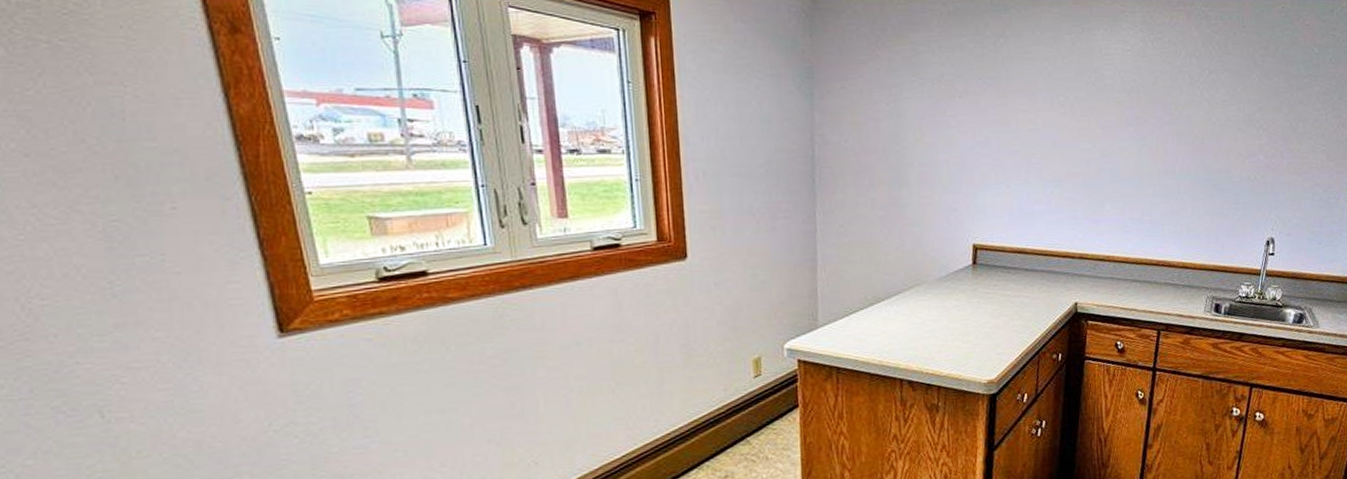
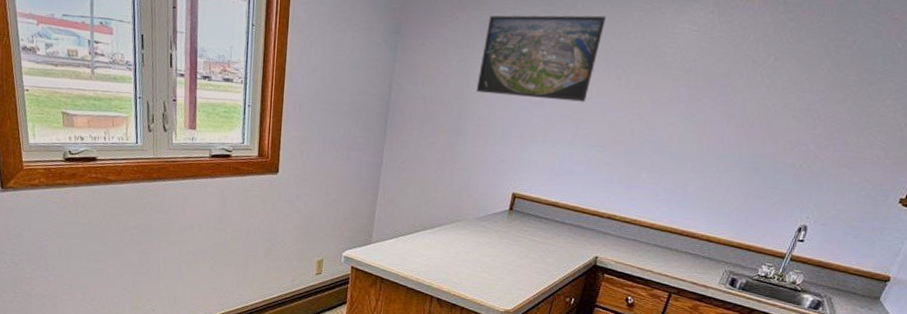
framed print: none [912,42,1038,137] -> present [476,15,607,102]

